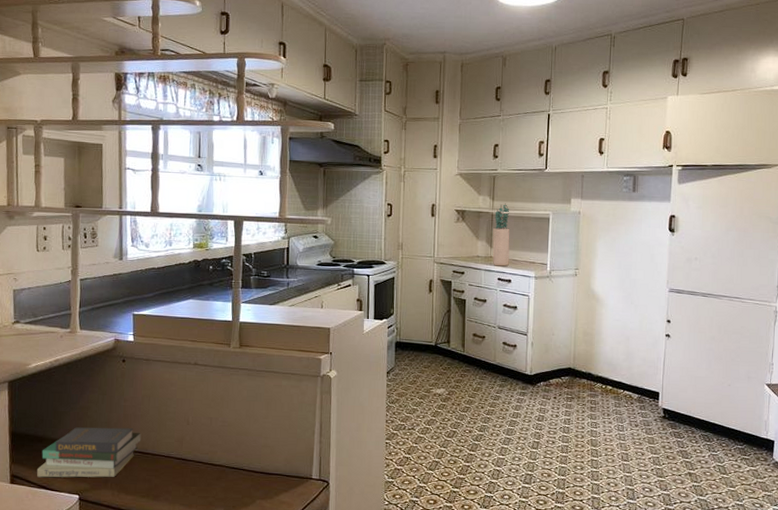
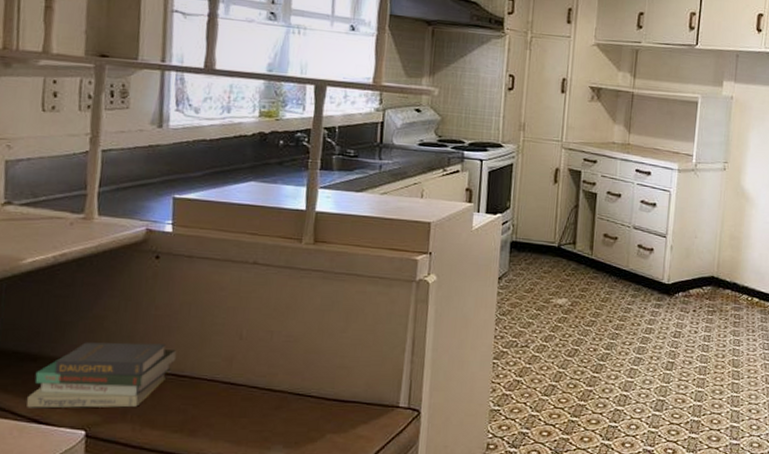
vase: present [492,203,510,267] -> none [630,82,653,156]

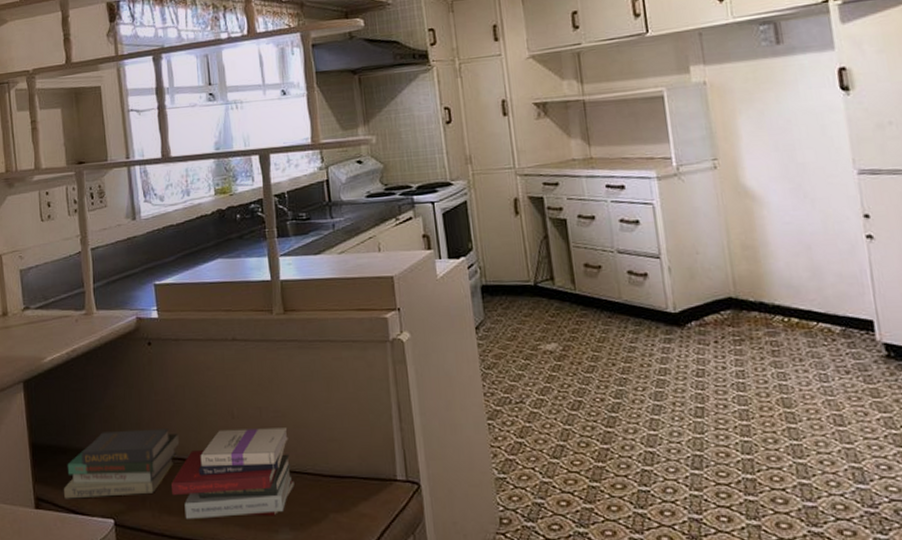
books: none [159,349,298,434] -> present [171,427,294,519]

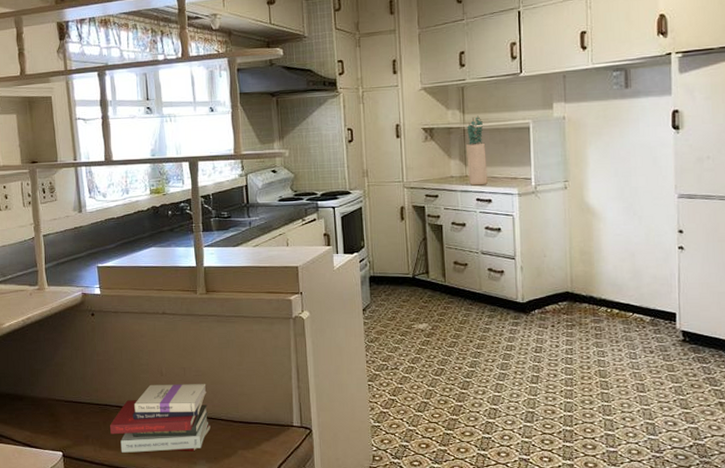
books: present [63,428,180,499] -> none [20,382,117,436]
vase: none [587,85,618,170] -> present [465,115,488,186]

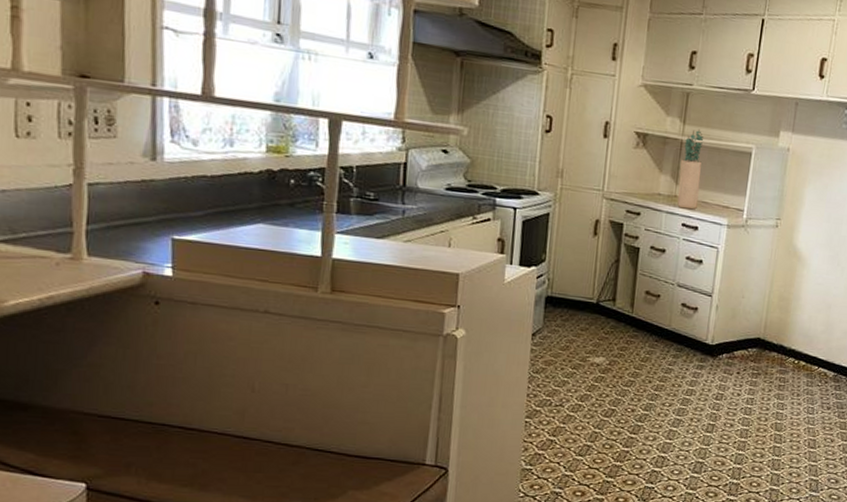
books: present [110,384,211,453] -> none [166,402,316,490]

